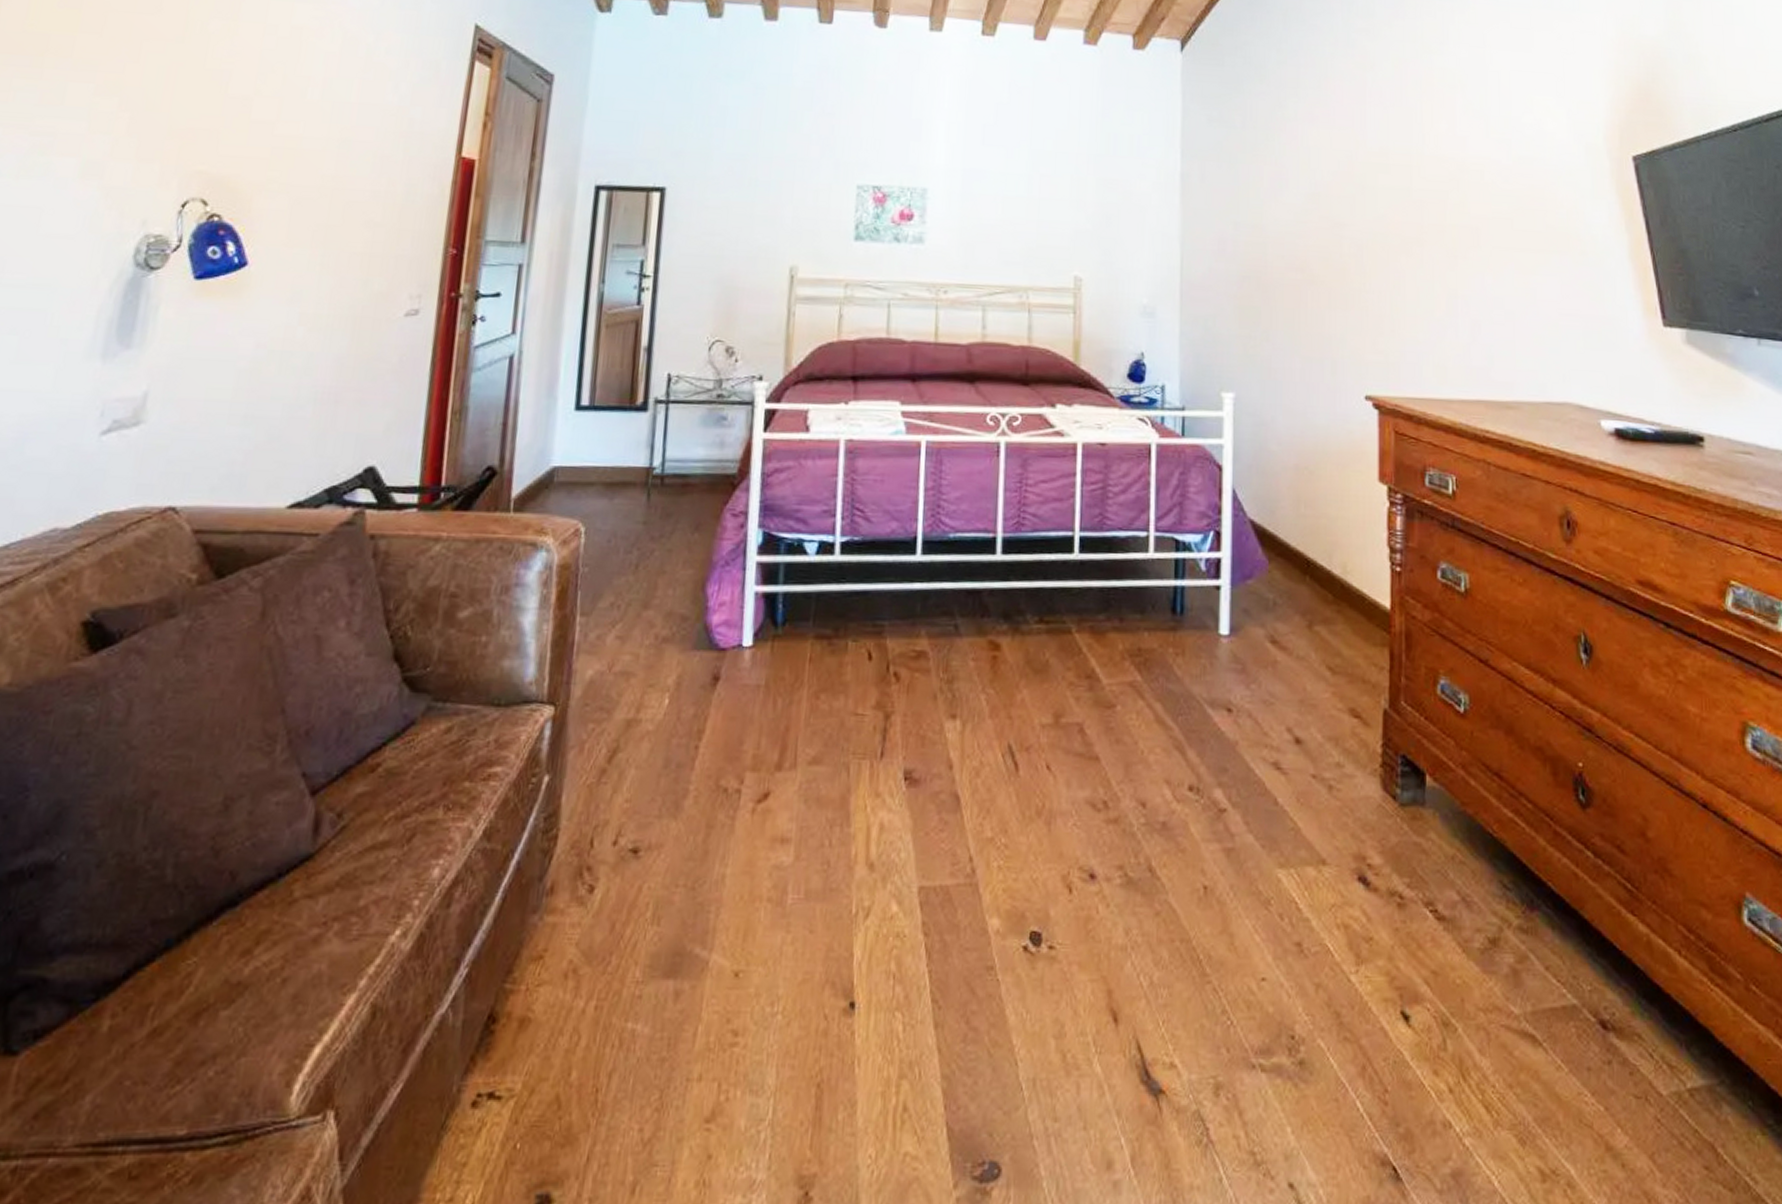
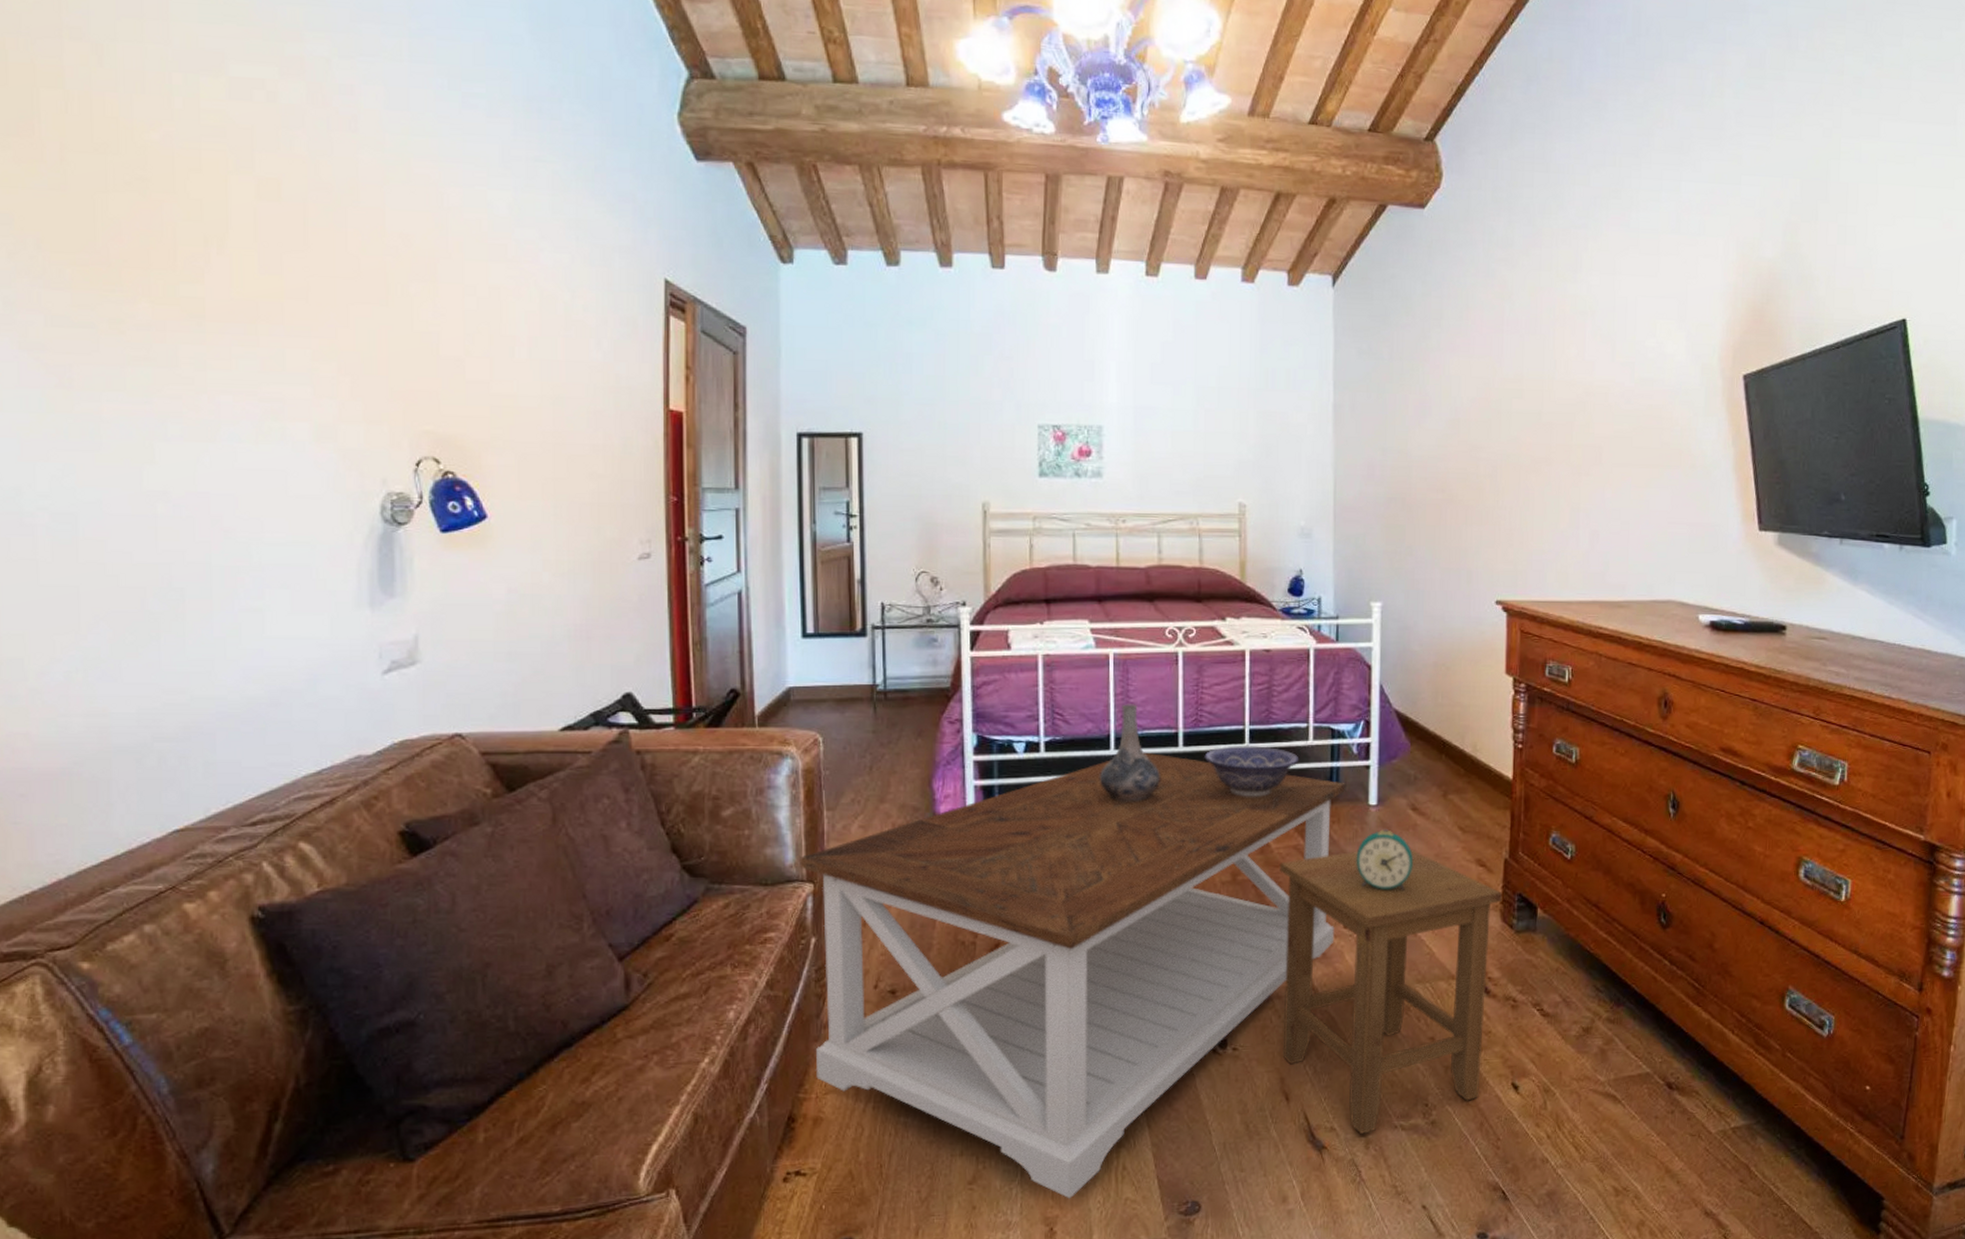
coffee table: none [529,559,1191,1151] -> present [800,752,1345,1199]
decorative vase: none [901,501,973,620] -> present [1099,704,1160,802]
decorative bowl: none [1026,556,1138,620] -> present [1204,746,1299,797]
stool: none [1110,691,1382,1076] -> present [1280,849,1503,1135]
alarm clock: none [1204,666,1272,745] -> present [1356,829,1413,890]

